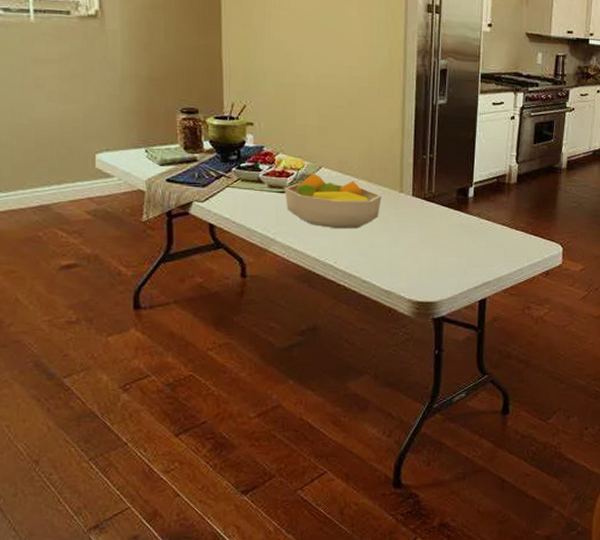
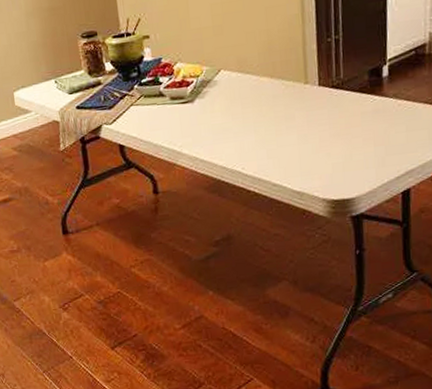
fruit bowl: present [284,173,381,229] -> none [185,78,286,134]

